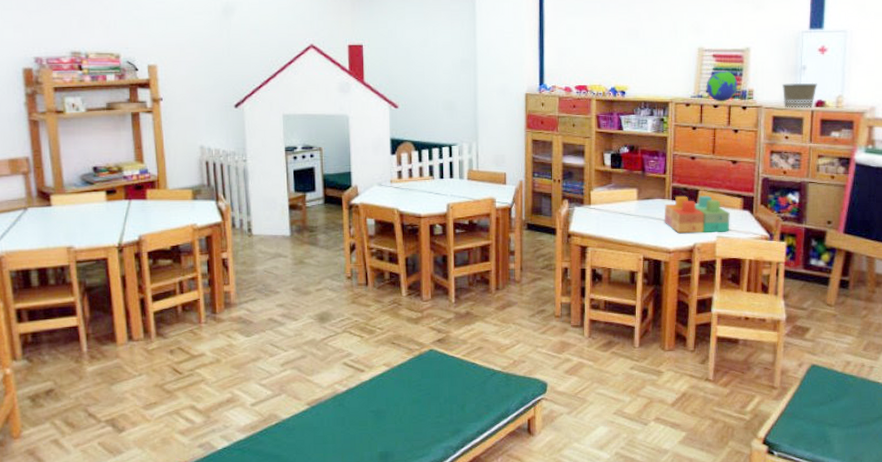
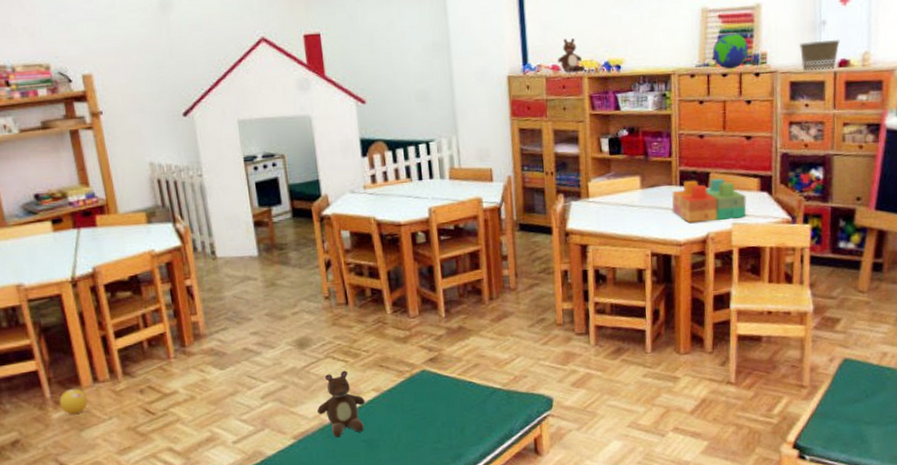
toy ball: none [94,345,121,369] -> present [59,389,88,414]
teddy bear: none [331,345,376,407] -> present [316,370,365,438]
stuffed animal: none [570,64,593,94] -> present [558,38,585,73]

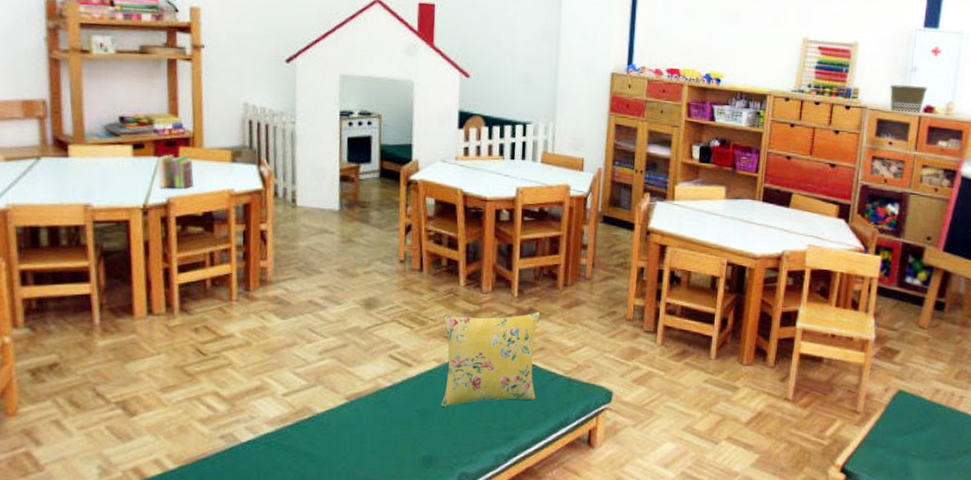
toy ball: present [59,389,88,414] -> none [107,318,139,344]
books: none [77,222,115,259] -> present [157,154,194,189]
teddy bear: present [316,370,365,438] -> none [374,336,425,404]
pillow: none [376,328,477,434] -> present [441,311,541,407]
stuffed animal: present [558,38,585,73] -> none [661,45,686,79]
toy blocks: present [672,178,747,224] -> none [752,197,824,242]
globe: present [712,32,749,70] -> none [808,64,843,100]

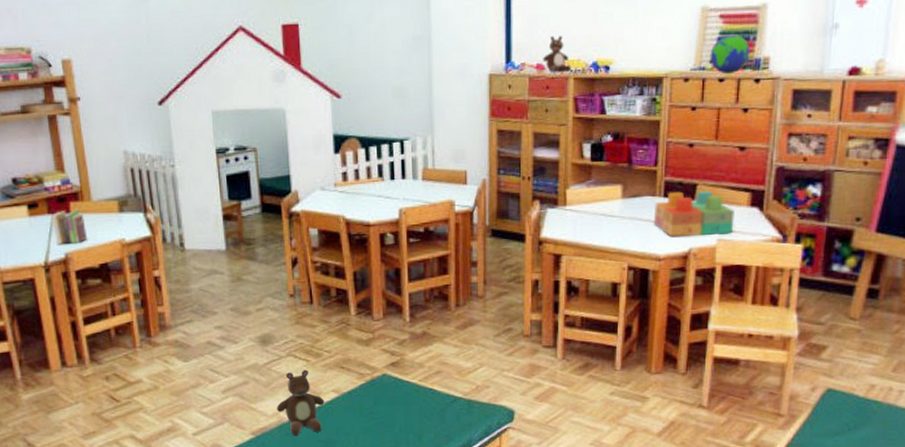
teddy bear: none [374,336,425,404] -> present [276,369,325,436]
pillow: present [441,311,541,407] -> none [338,334,436,436]
stuffed animal: none [661,45,686,79] -> present [543,35,571,72]
toy blocks: none [752,197,824,242] -> present [653,190,735,238]
globe: none [808,64,843,100] -> present [710,34,750,75]
basket: present [890,84,928,114] -> none [807,44,852,79]

